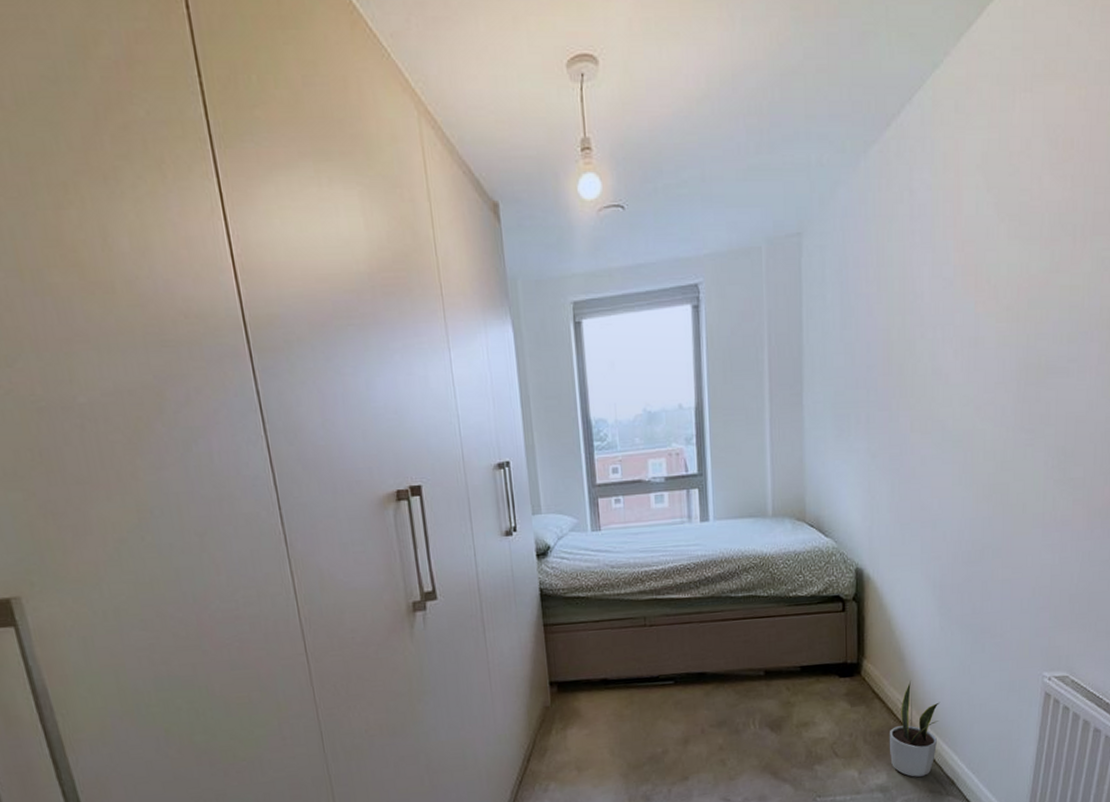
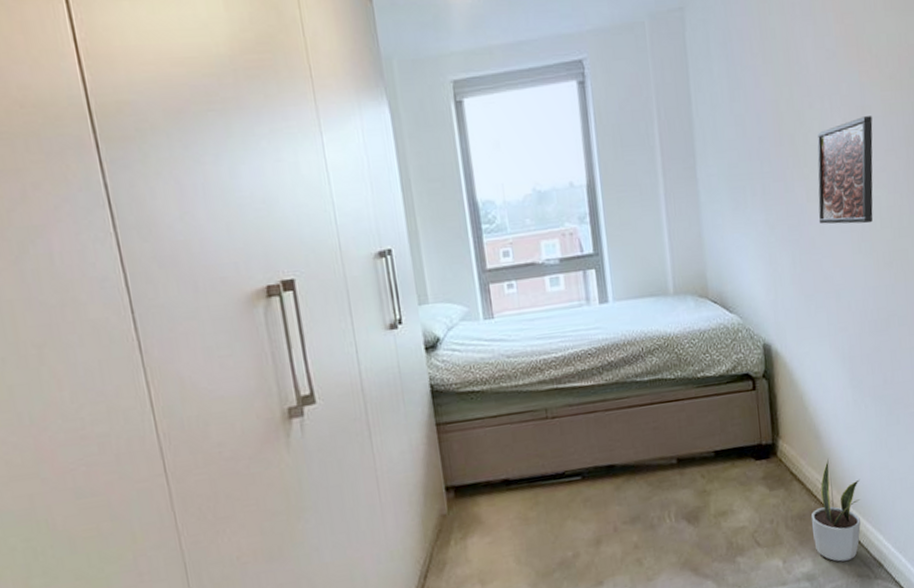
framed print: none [921,348,985,456] -> present [817,116,874,224]

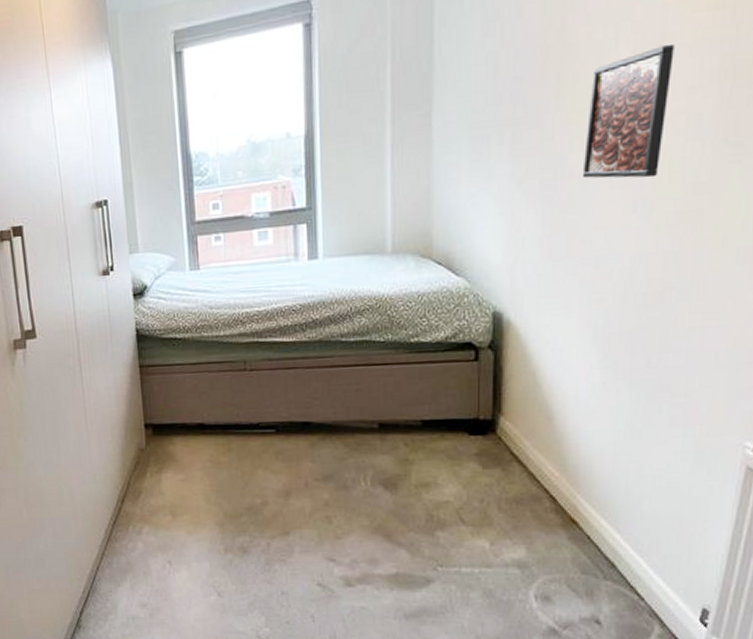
potted plant: present [811,459,861,562] -> none [530,443,599,555]

